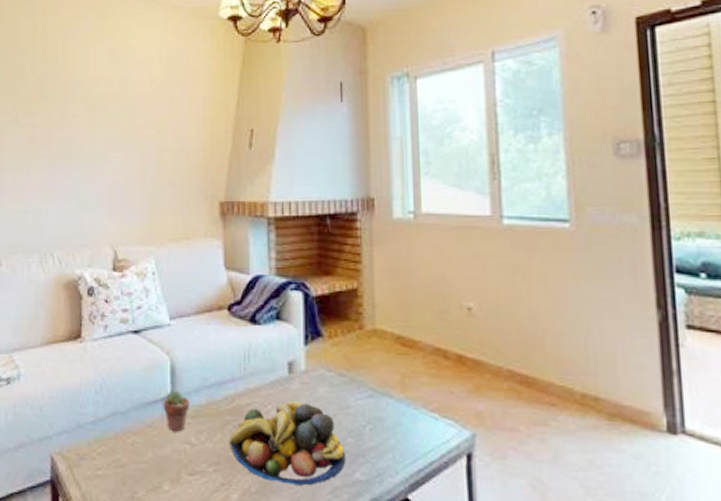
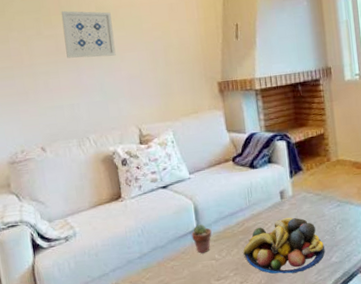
wall art: none [42,96,99,155] -> present [61,10,116,58]

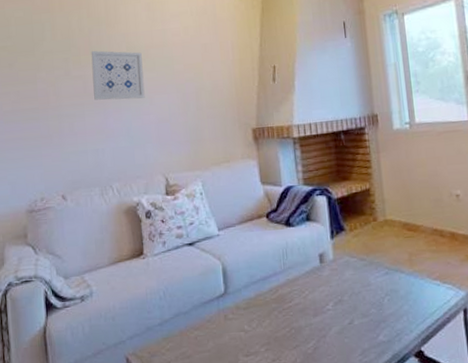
potted succulent: present [191,224,212,254] -> none [218,288,241,323]
fruit bowl: present [243,217,325,274] -> none [276,284,371,353]

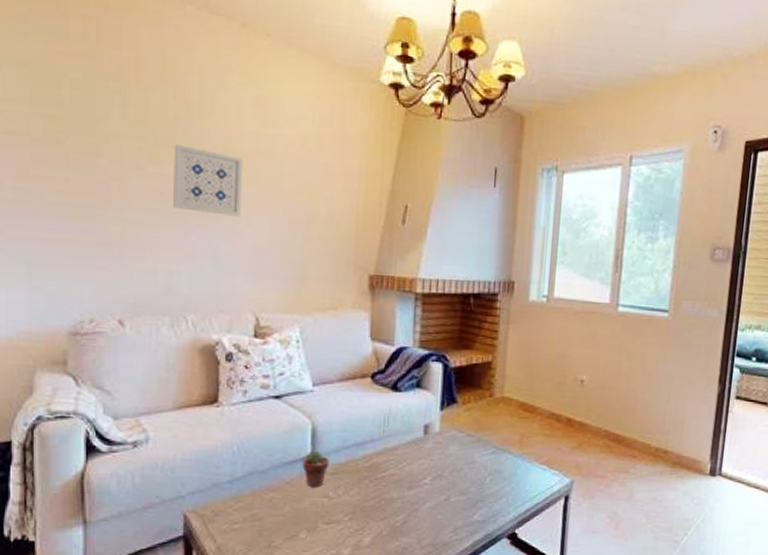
potted succulent: none [218,288,241,323] -> present [302,450,329,488]

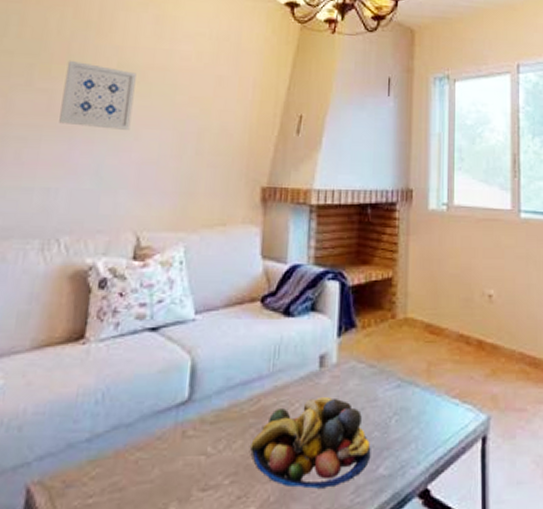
potted succulent: present [302,450,329,488] -> none [177,393,210,442]
fruit bowl: none [365,457,468,527] -> present [250,396,371,489]

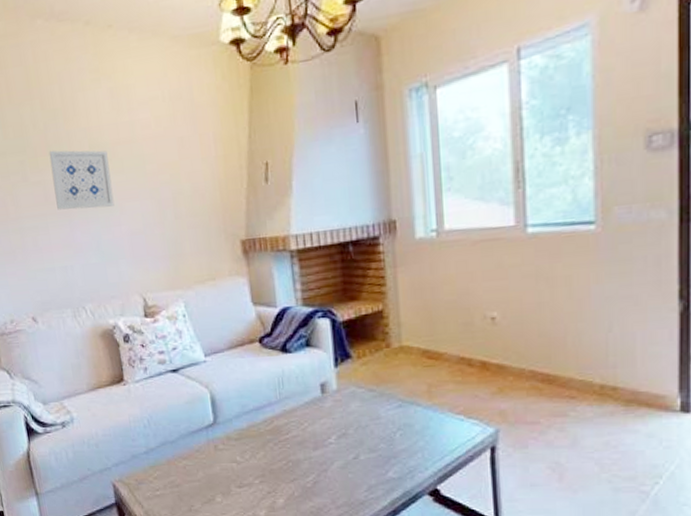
fruit bowl: present [250,396,371,489] -> none [271,416,379,487]

